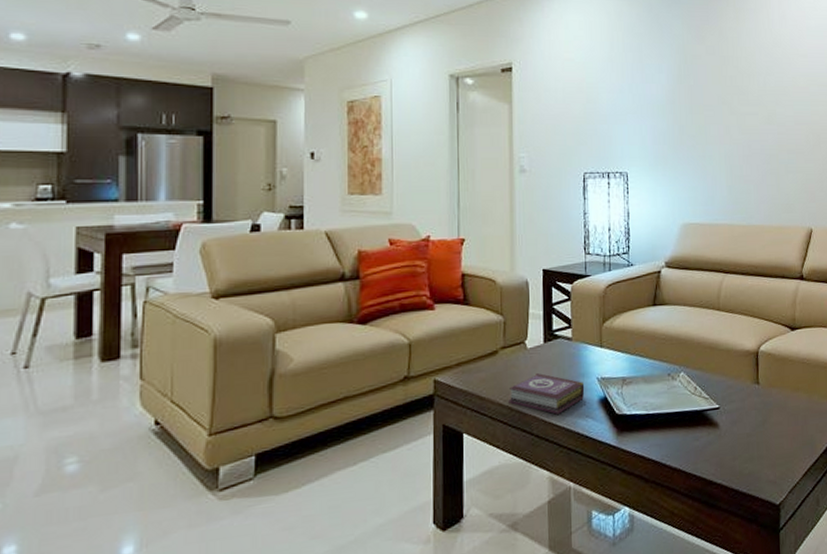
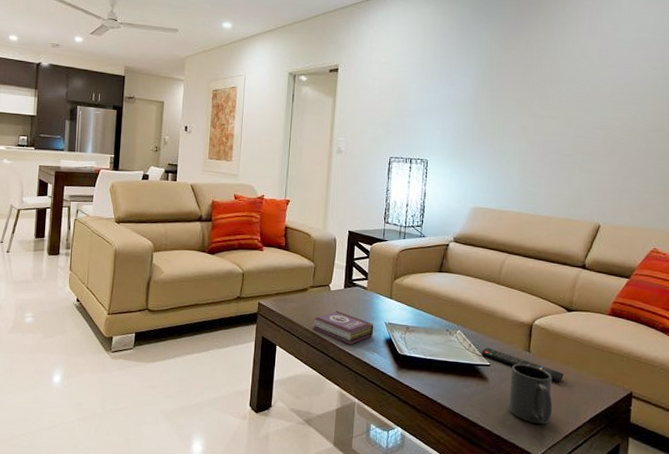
remote control: none [709,387,796,413] -> present [482,347,564,382]
mug: none [742,398,789,467] -> present [508,363,553,424]

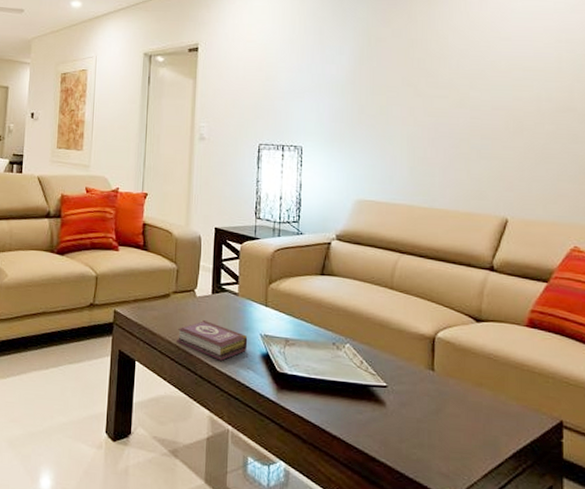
remote control: present [482,347,564,382] -> none [376,365,477,408]
mug: present [508,363,553,424] -> none [411,384,466,460]

